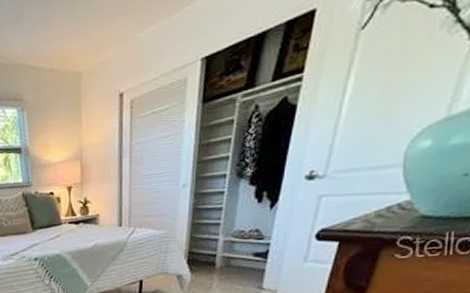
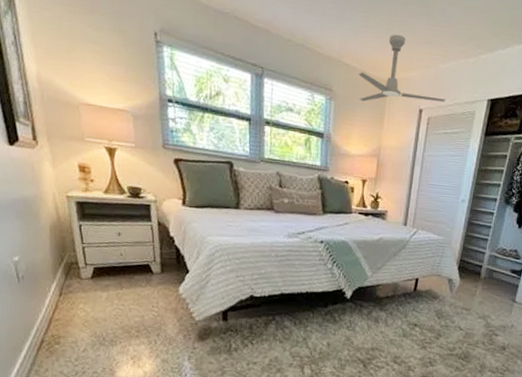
ceiling fan: none [47,14,150,103] -> present [358,34,447,102]

